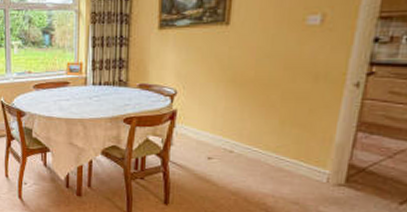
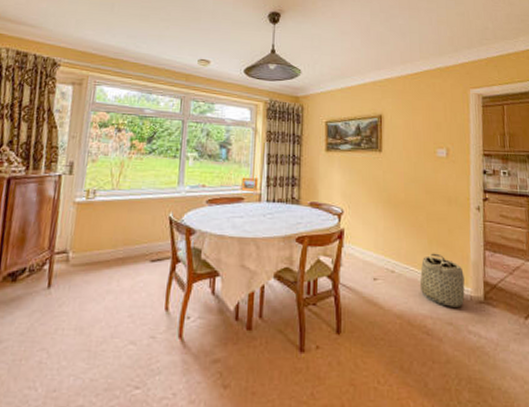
basket: none [262,134,323,189] -> present [419,253,465,307]

